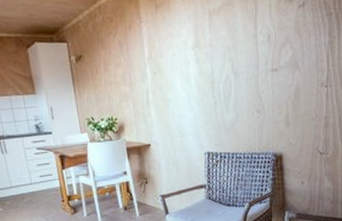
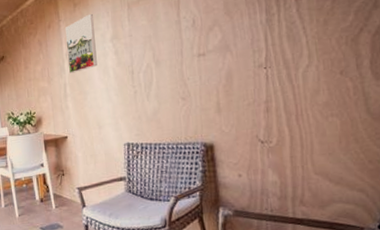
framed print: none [146,18,180,80] -> present [64,13,97,74]

